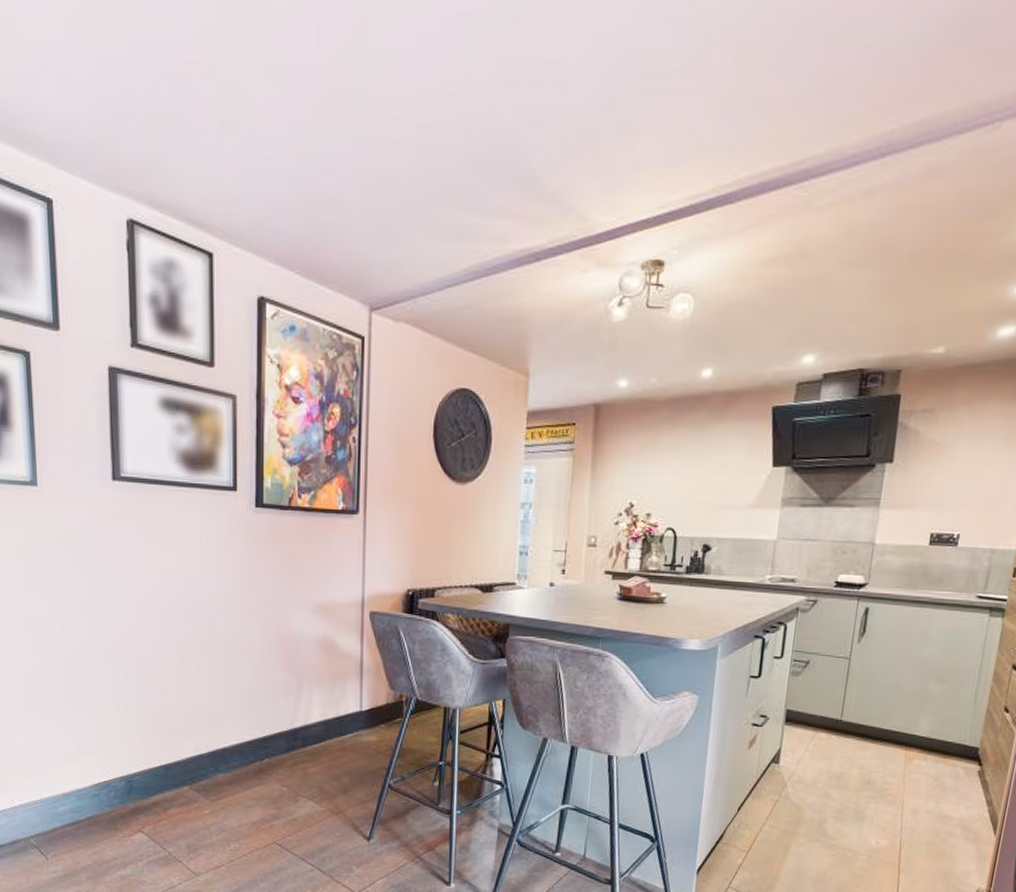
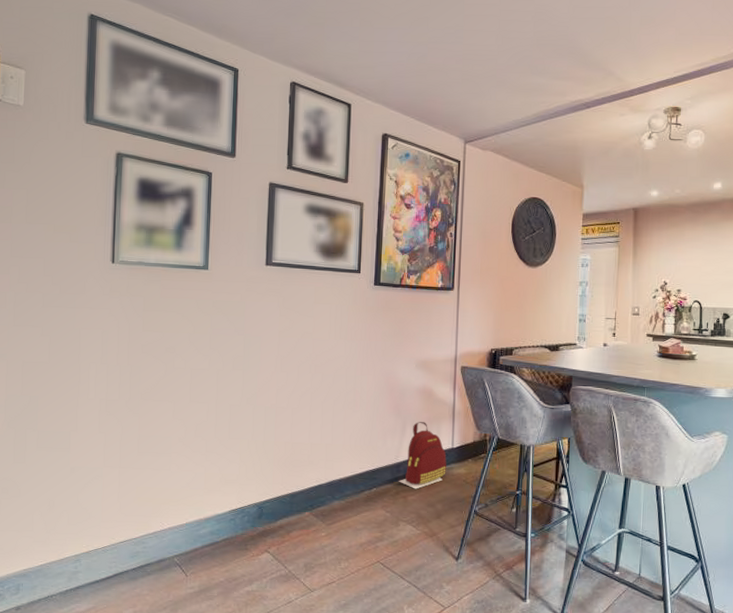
backpack: none [296,680,354,760] -> present [399,422,447,489]

